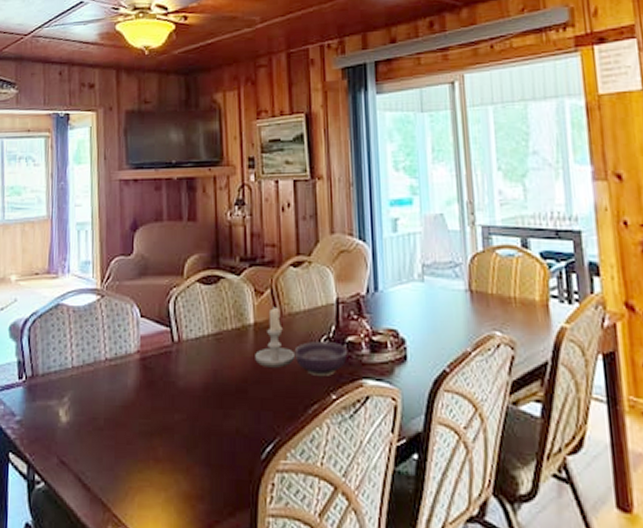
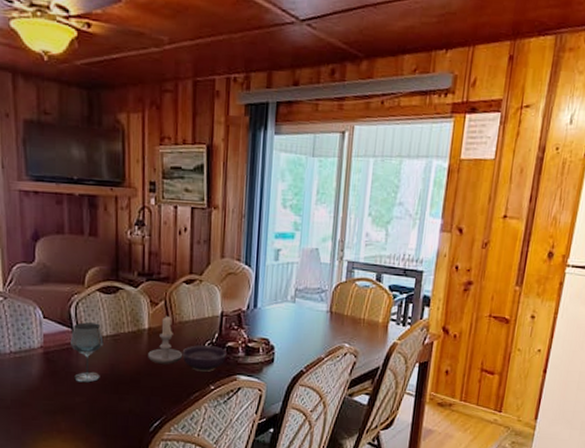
wine glass: none [169,320,205,395] -> present [71,322,104,383]

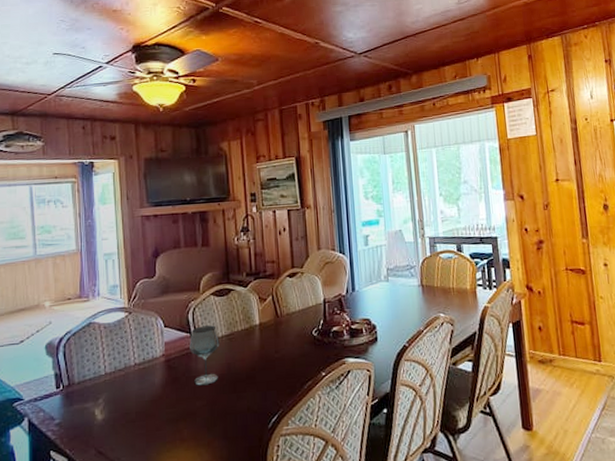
candle: present [148,315,183,364] -> none [261,309,293,357]
bowl: present [182,345,226,372] -> none [292,332,333,360]

